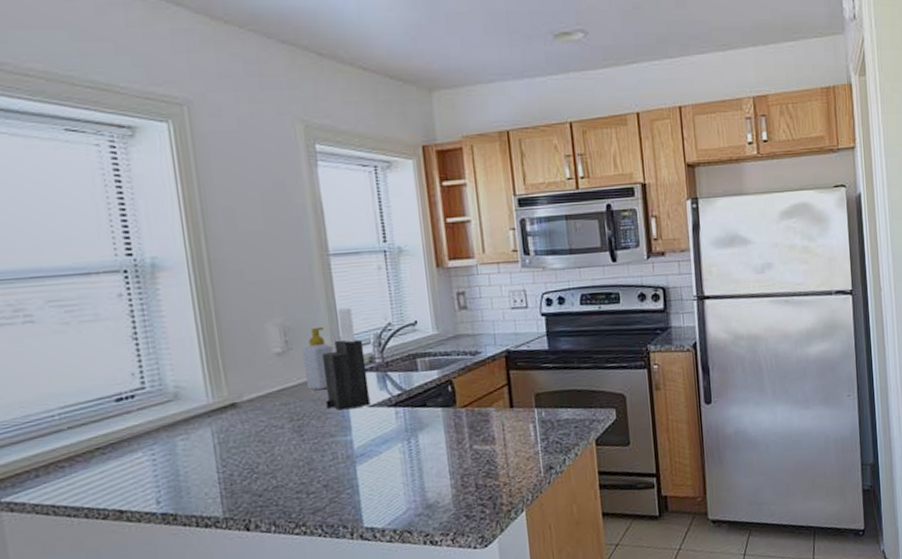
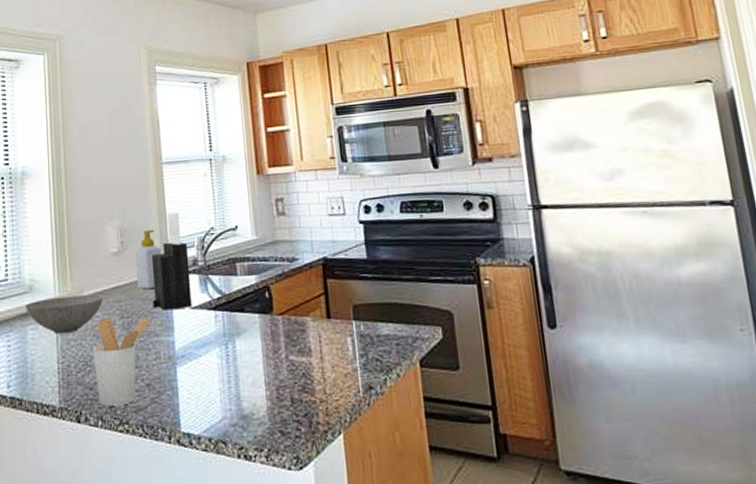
bowl: none [171,398,268,443] -> present [25,294,104,335]
utensil holder: none [259,419,325,512] -> present [92,317,151,406]

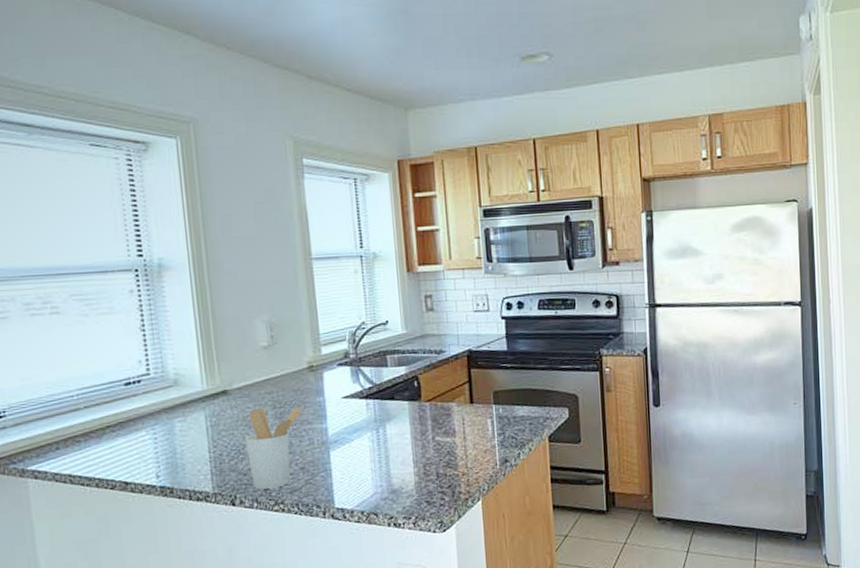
bowl: present [25,294,104,335] -> none [171,387,255,426]
soap bottle: present [135,230,162,290] -> none [286,325,313,381]
knife block: present [151,213,192,311] -> none [302,308,344,401]

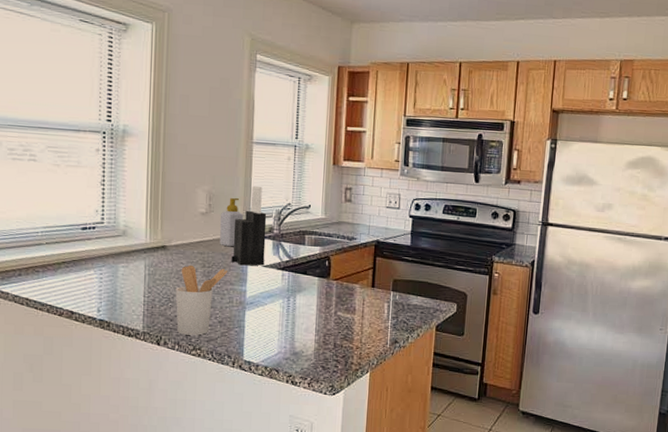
soap bottle: none [286,325,313,381] -> present [220,198,244,247]
knife block: none [302,308,344,401] -> present [231,186,267,266]

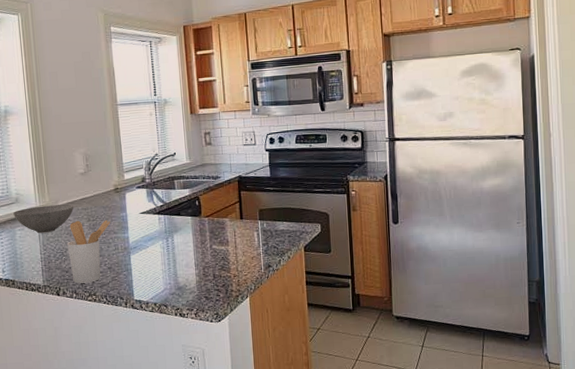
bowl: none [118,243,189,274] -> present [13,204,74,234]
soap bottle: present [220,198,244,247] -> none [98,156,118,200]
knife block: present [231,186,267,266] -> none [110,143,142,215]

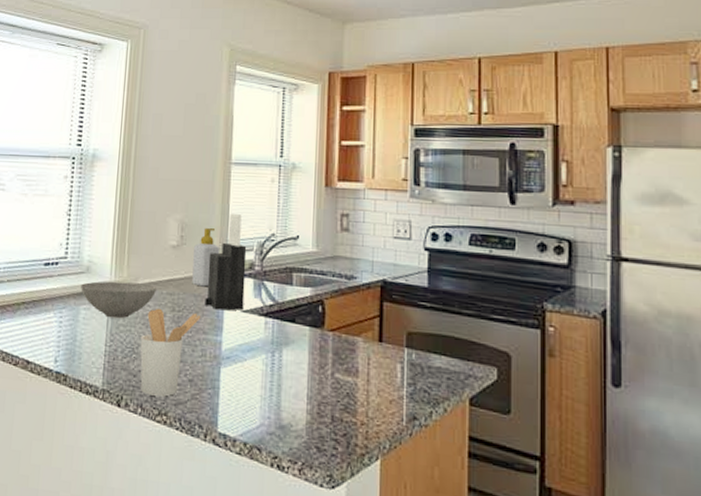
soap bottle: none [98,156,118,200] -> present [192,228,220,287]
knife block: none [110,143,142,215] -> present [204,214,247,311]

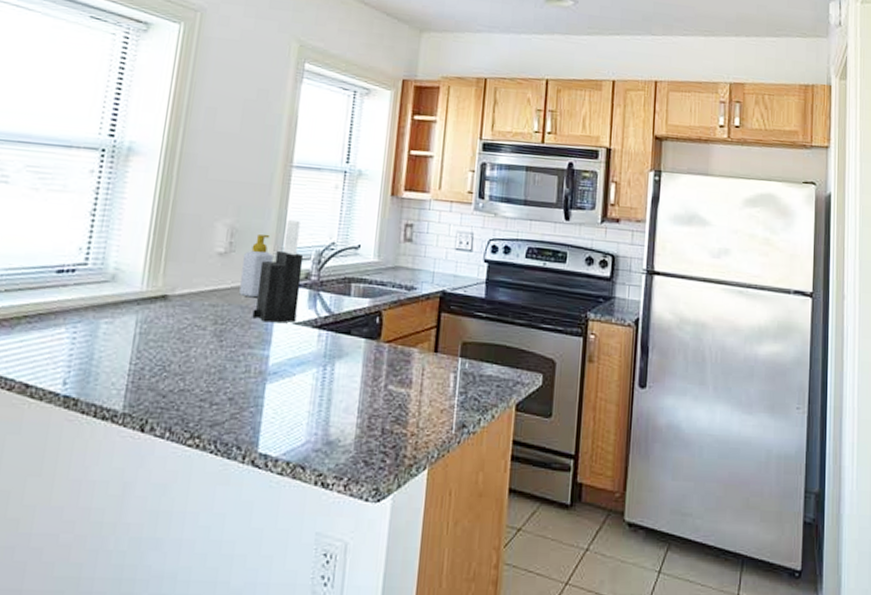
bowl: present [81,281,158,319] -> none [103,291,198,334]
utensil holder: present [140,308,201,397] -> none [170,321,247,418]

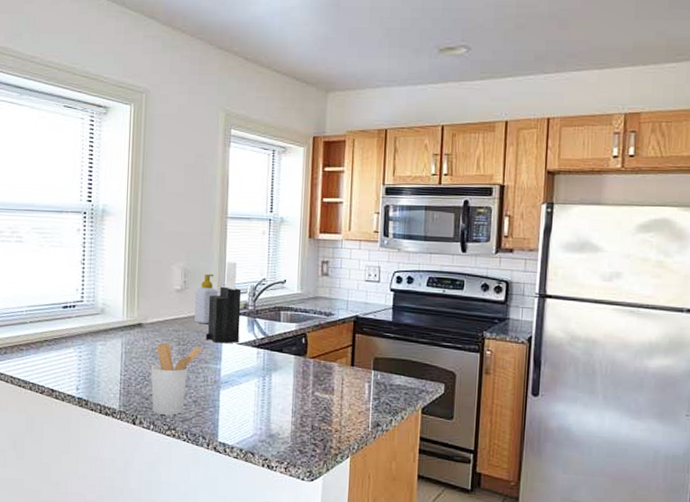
utensil holder: none [170,321,247,418] -> present [151,342,203,415]

